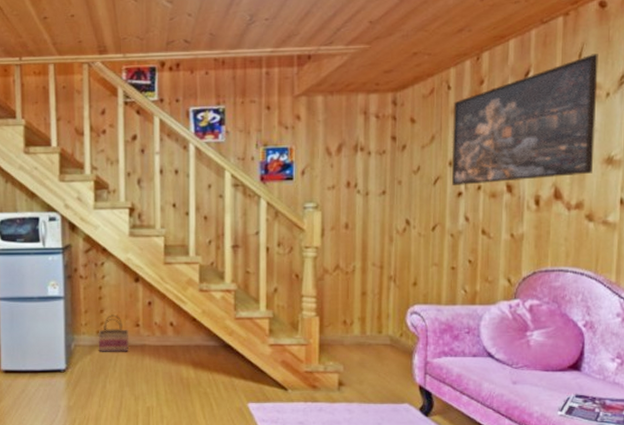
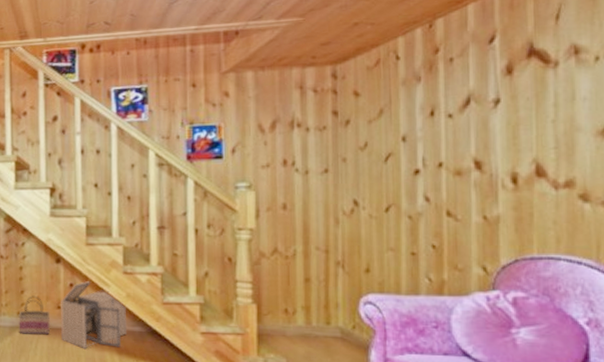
storage bin: none [139,299,201,365] -> present [61,281,126,349]
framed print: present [452,54,599,185] -> none [404,14,585,162]

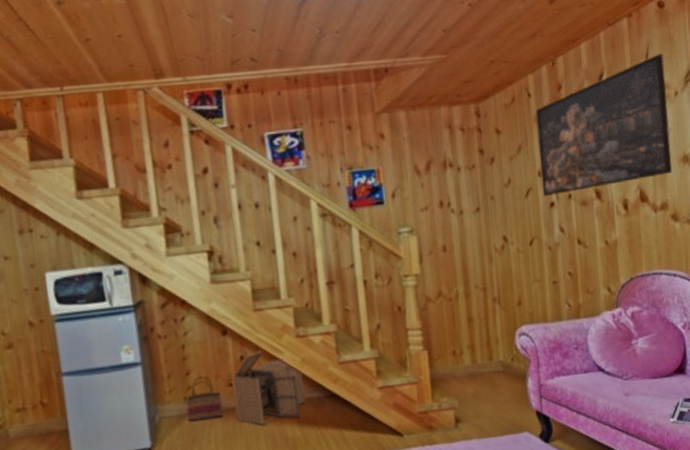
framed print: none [404,14,585,162] -> present [535,53,672,196]

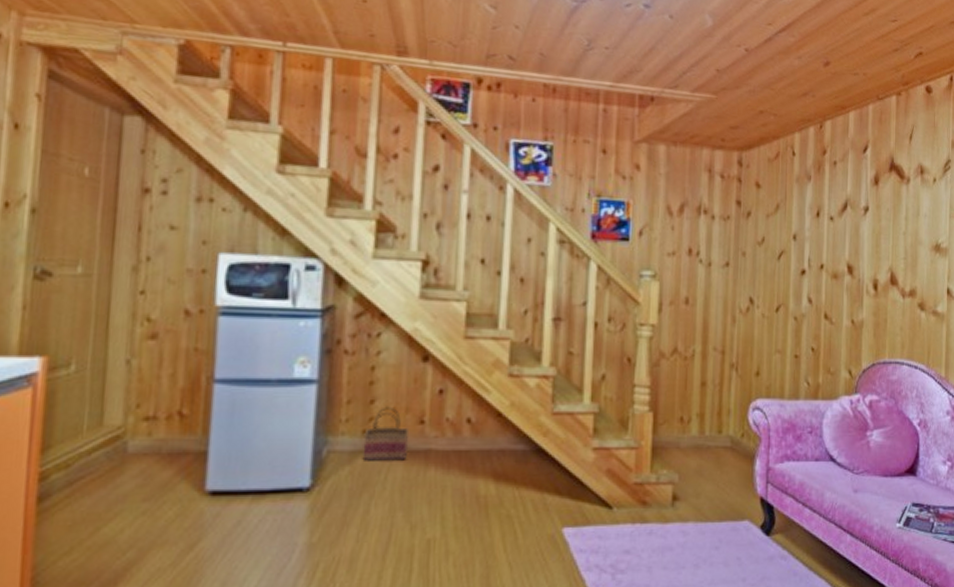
storage bin: present [232,351,305,427] -> none [422,386,509,477]
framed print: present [535,53,672,196] -> none [796,137,926,263]

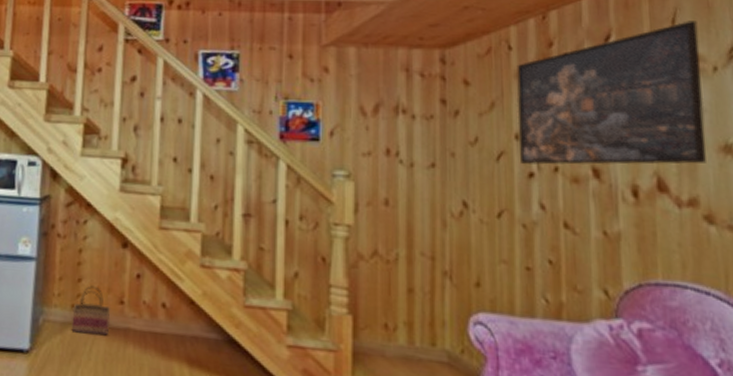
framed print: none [796,137,926,263] -> present [516,21,707,165]

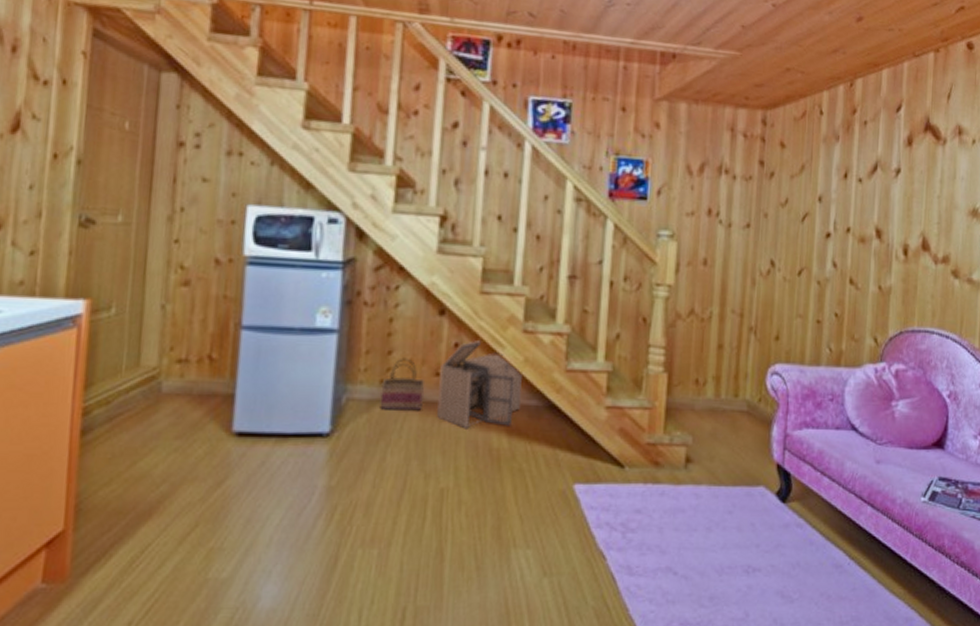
storage bin: none [122,273,201,357] -> present [437,341,522,430]
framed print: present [516,21,707,165] -> none [821,96,966,227]

